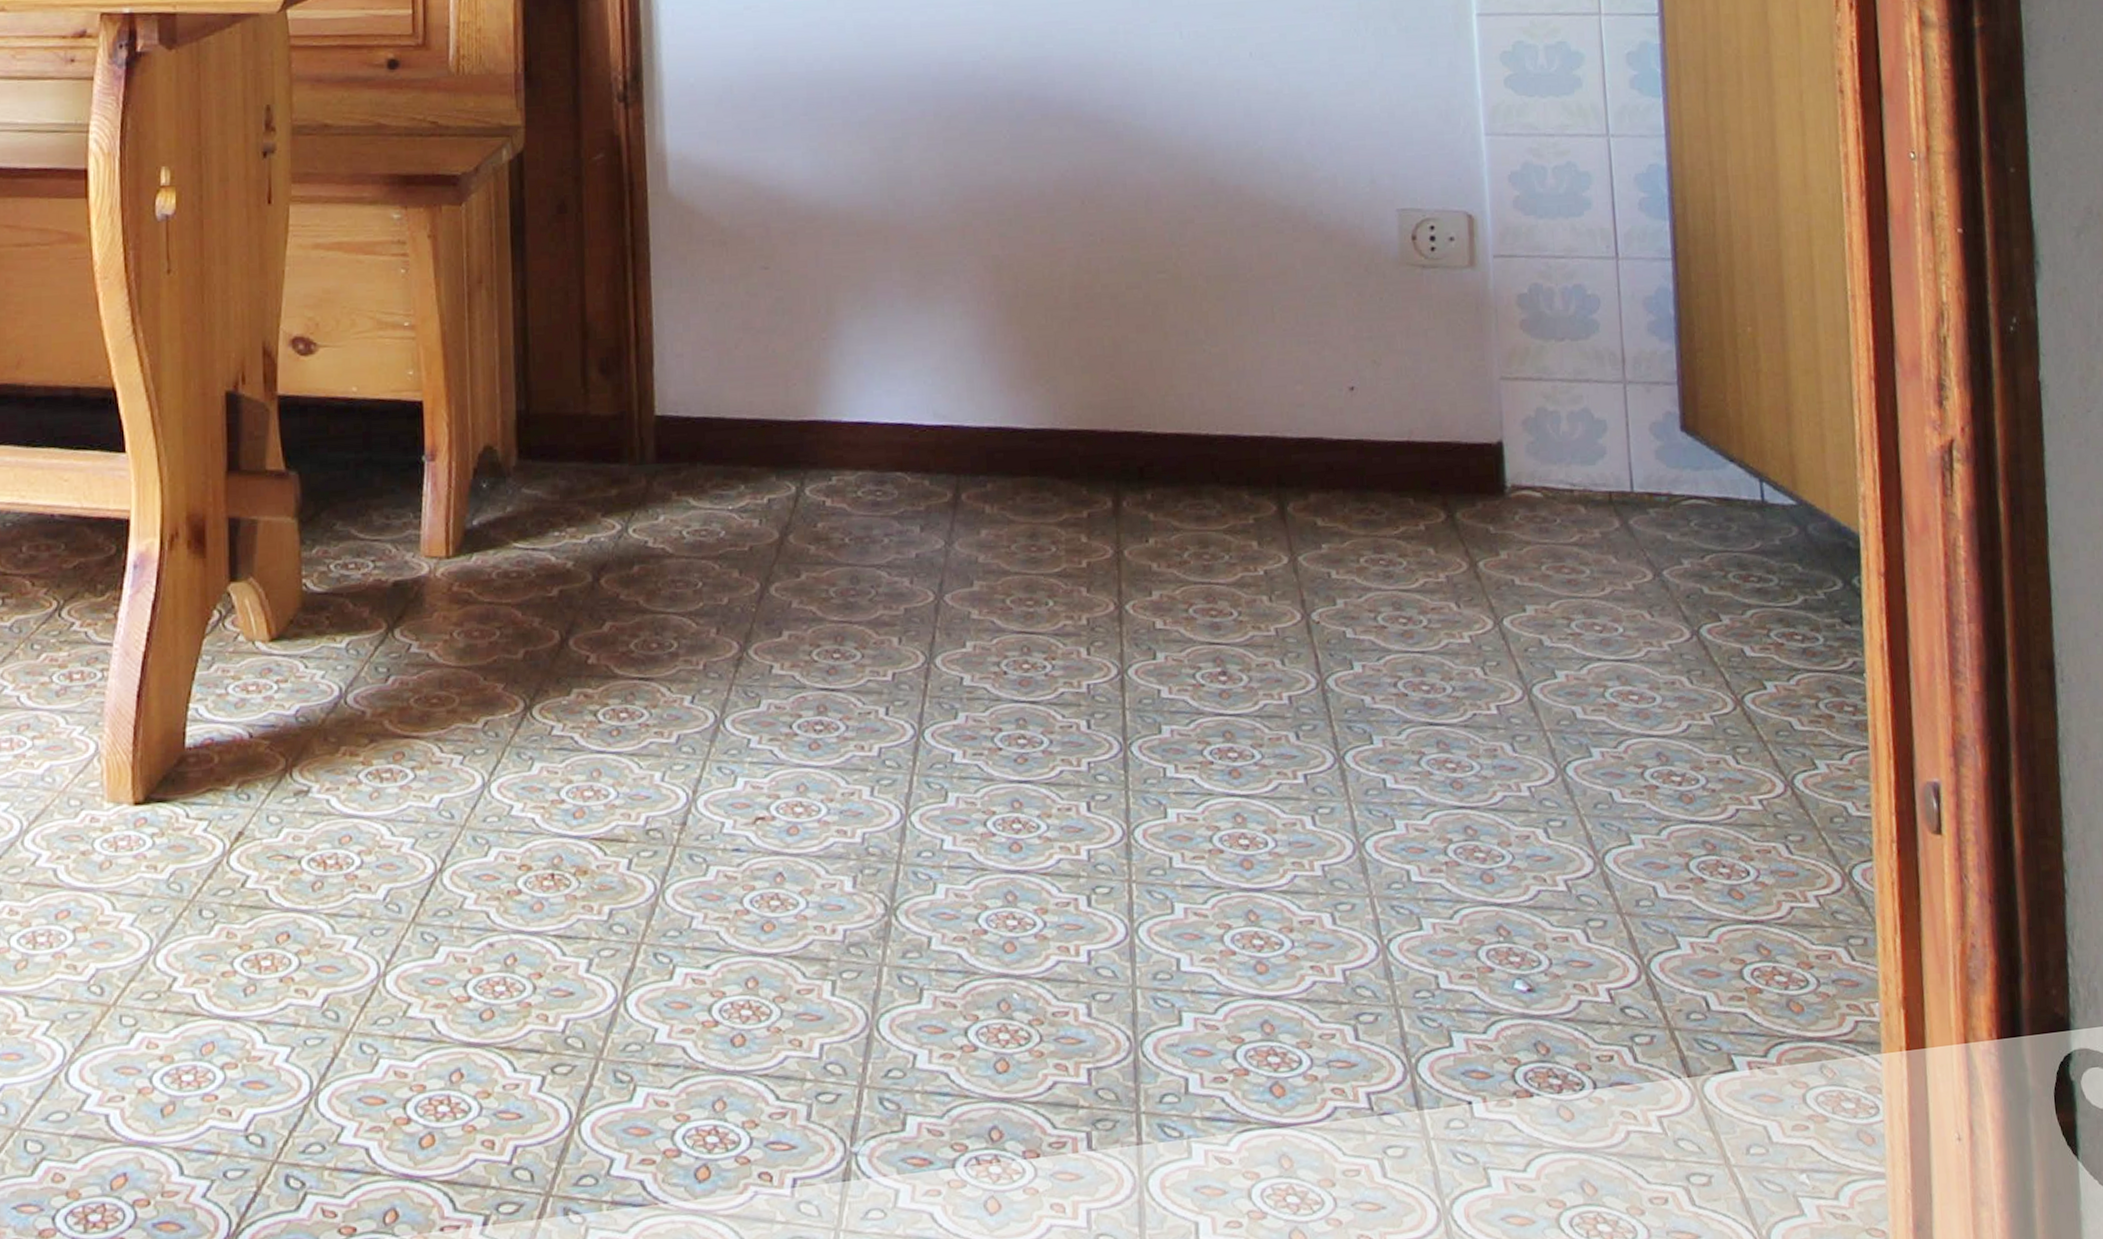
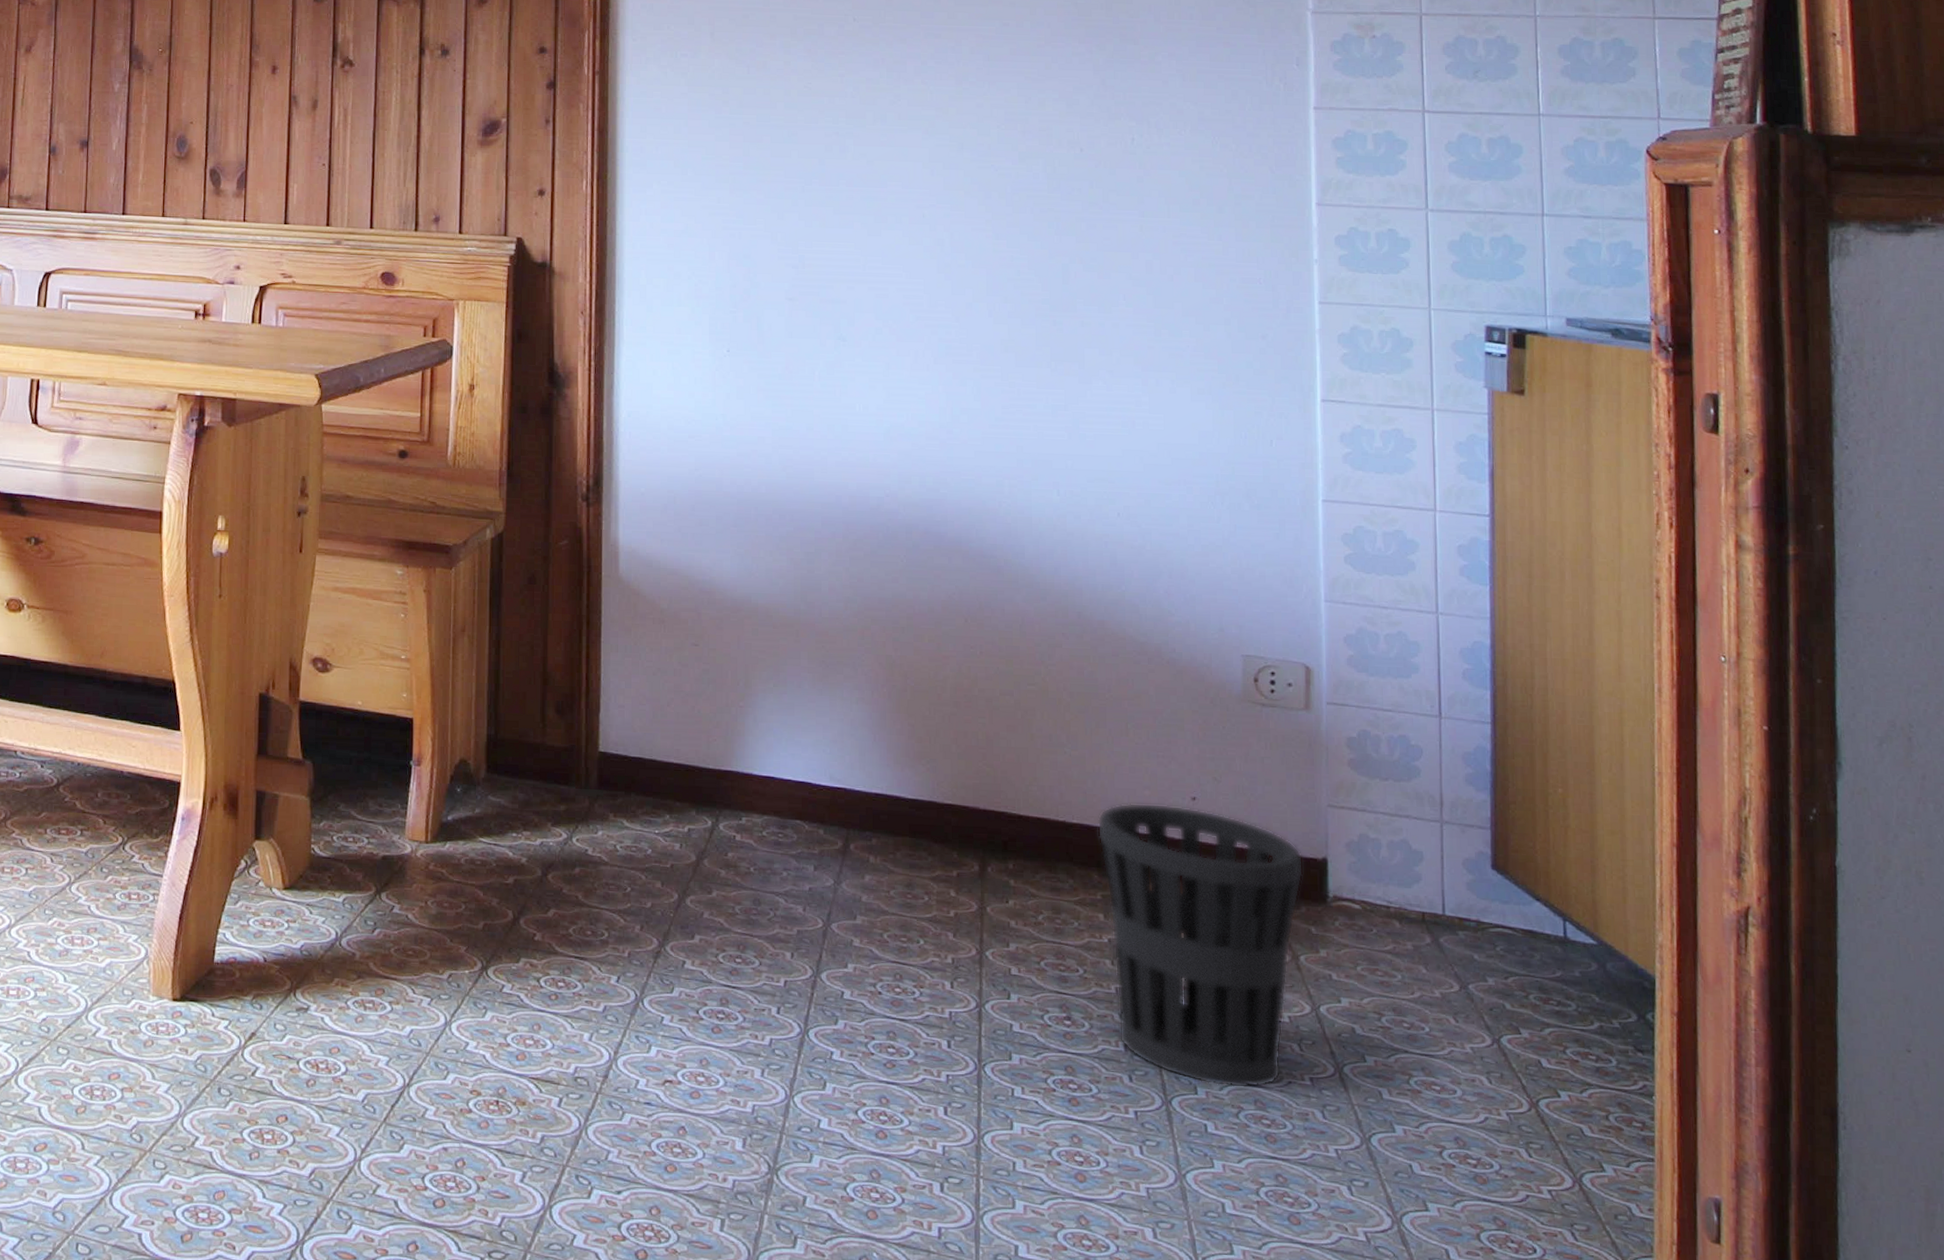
wastebasket: none [1244,399,1478,731] -> present [1097,802,1304,1089]

